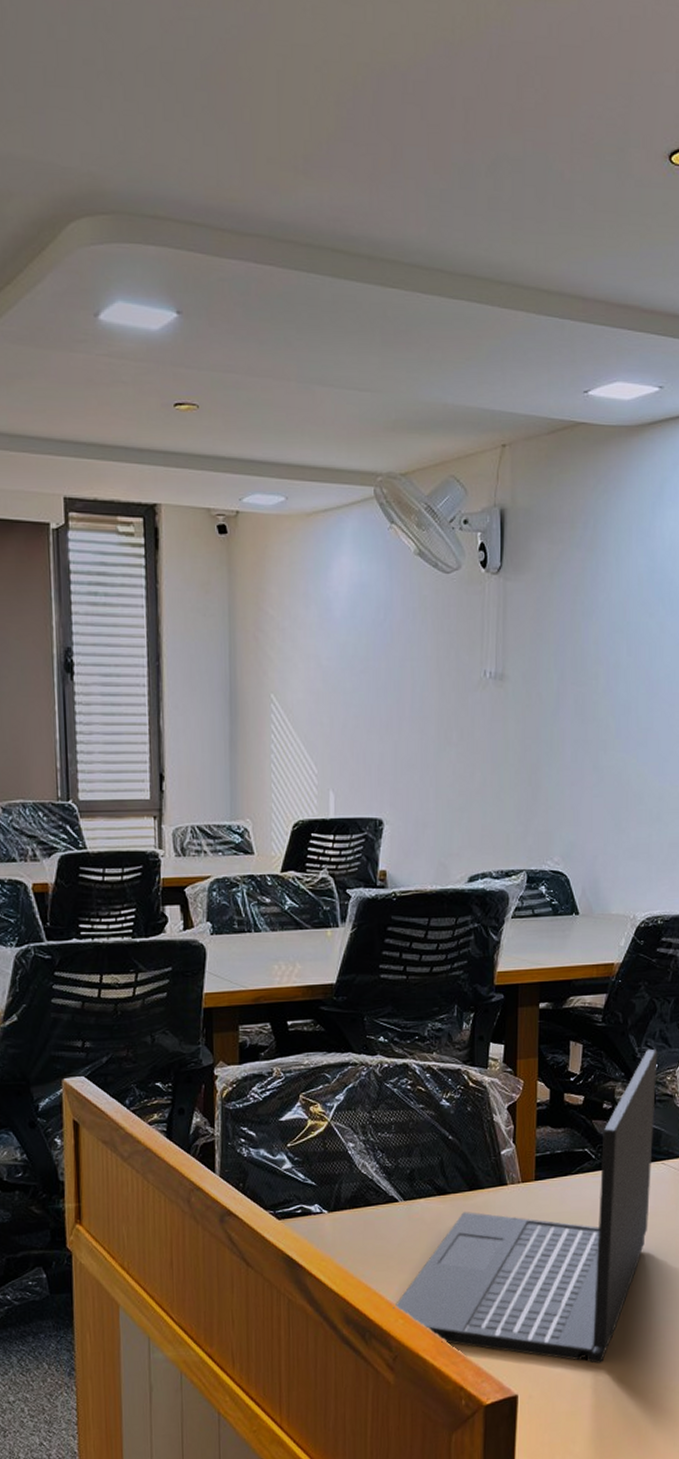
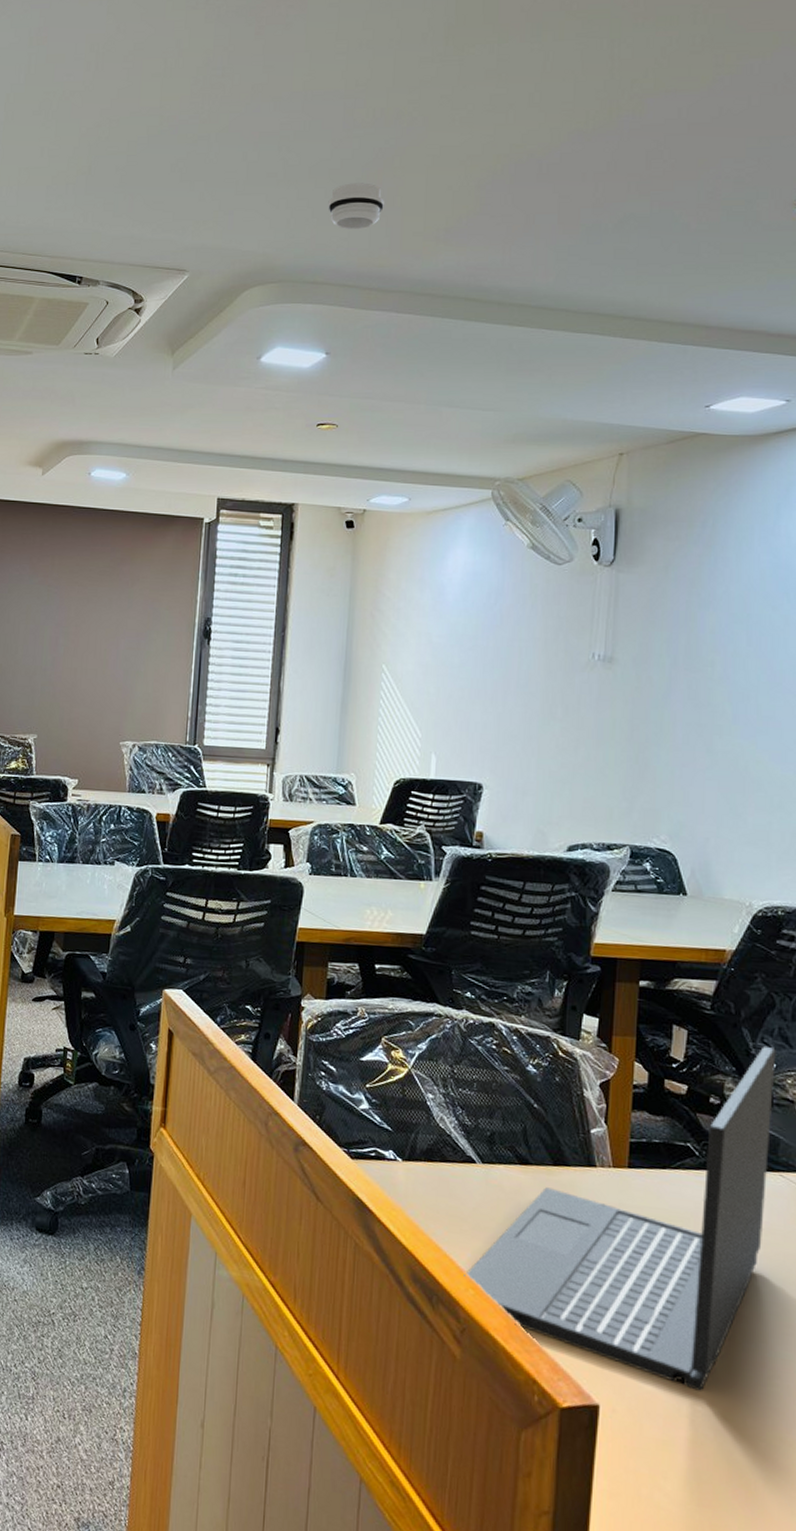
smoke detector: none [163,83,231,150] -> present [328,183,384,230]

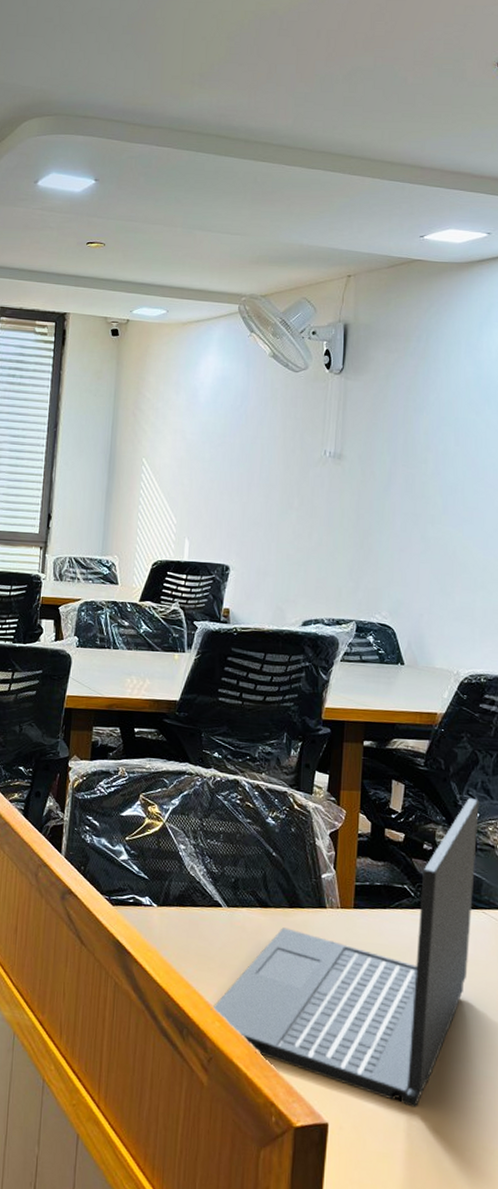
smoke detector: present [328,183,384,230] -> none [98,30,147,72]

